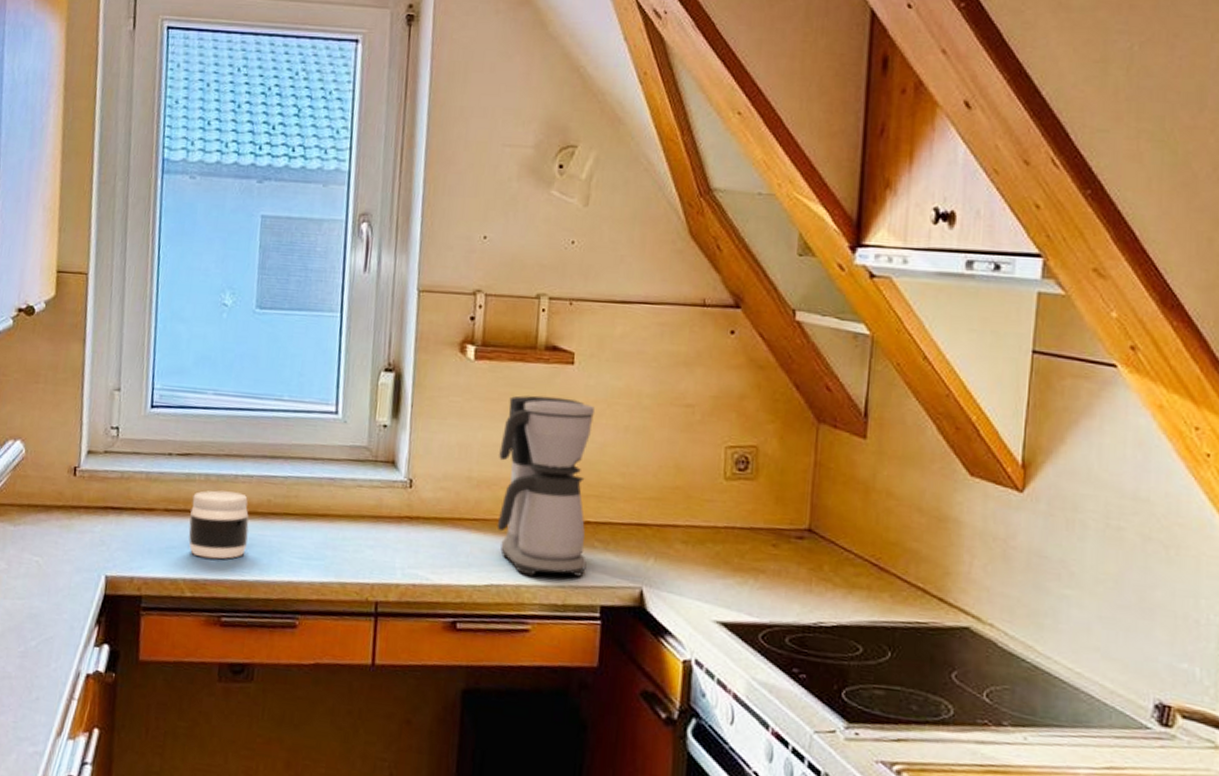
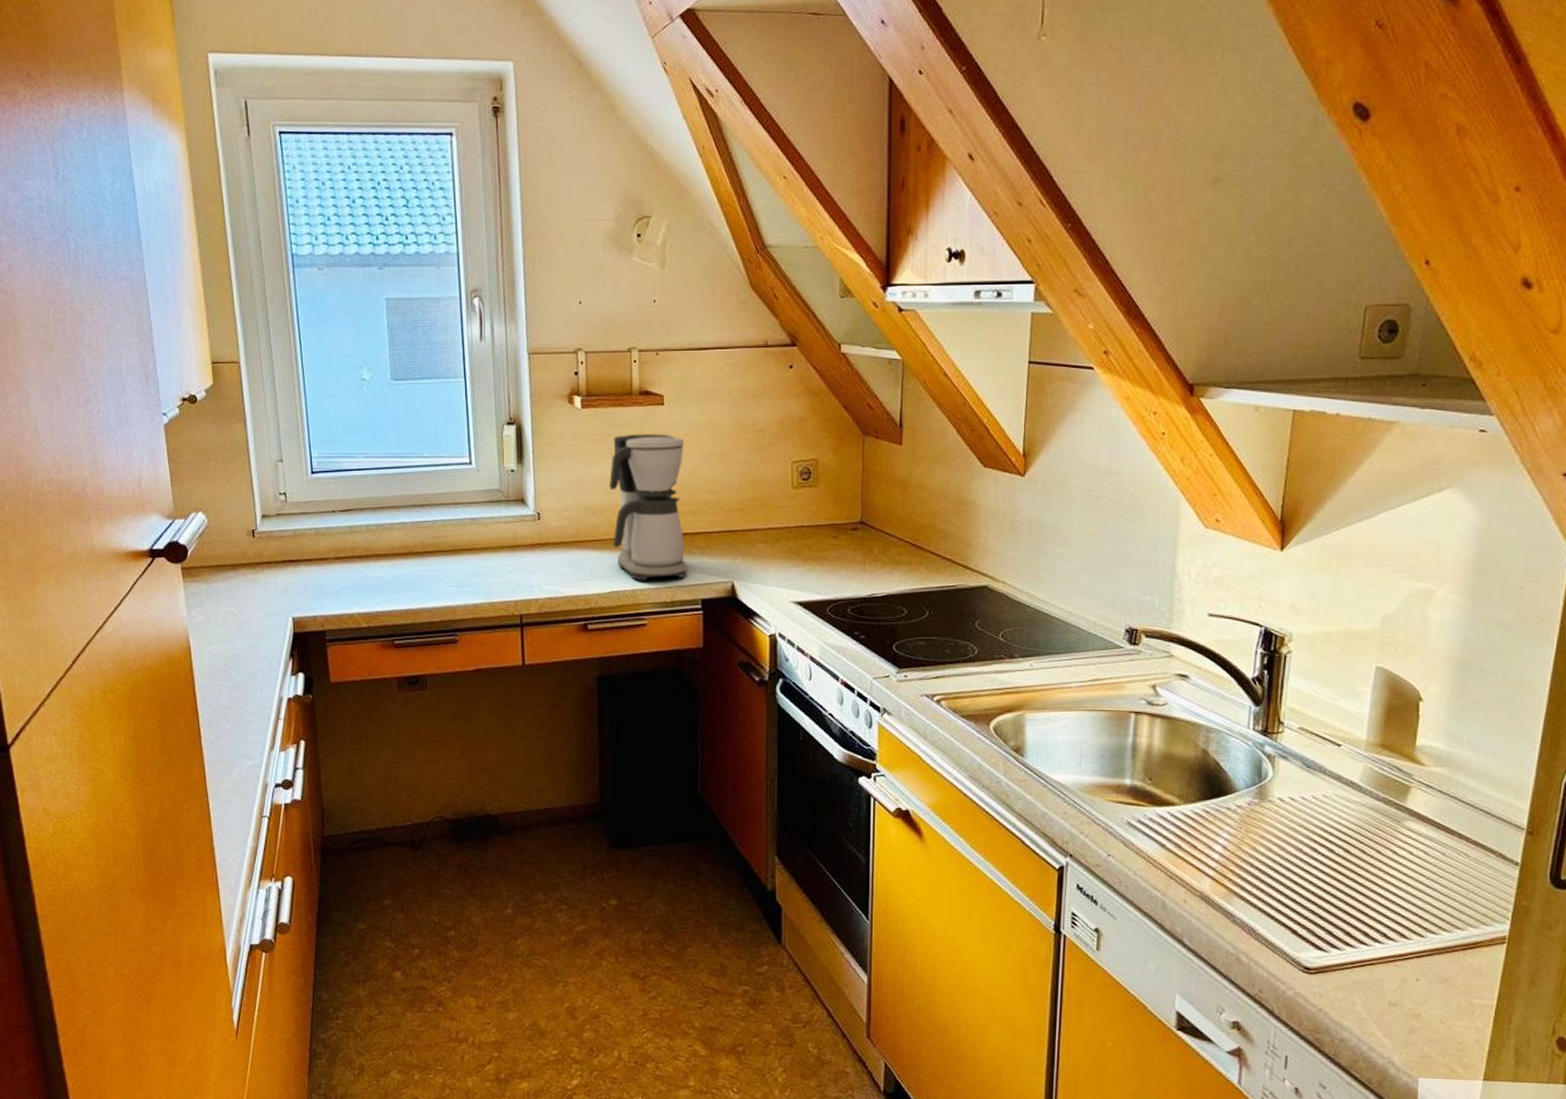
jar: present [188,490,249,559] -> none [357,538,408,594]

